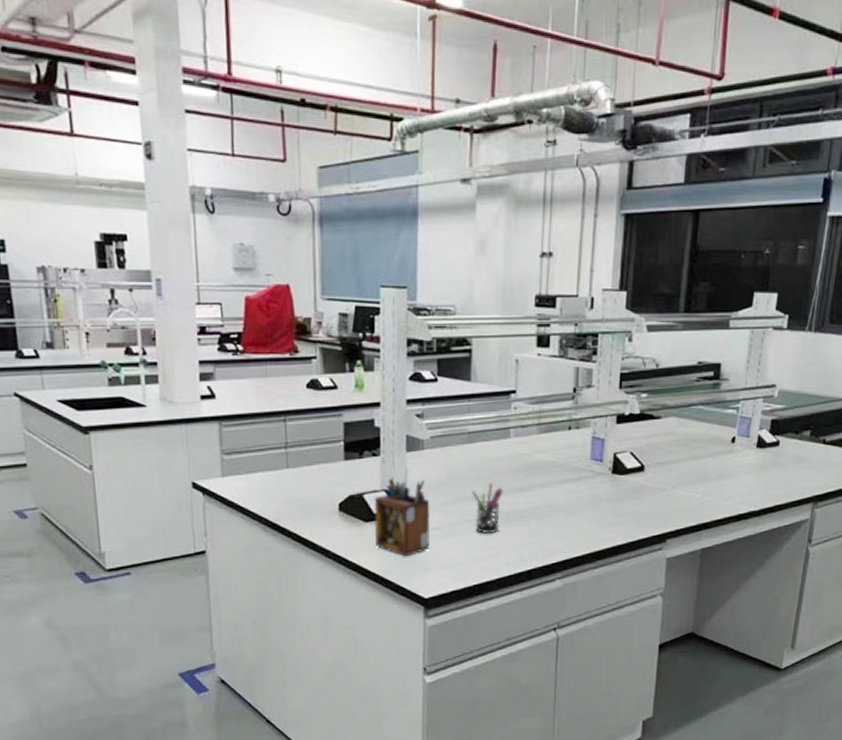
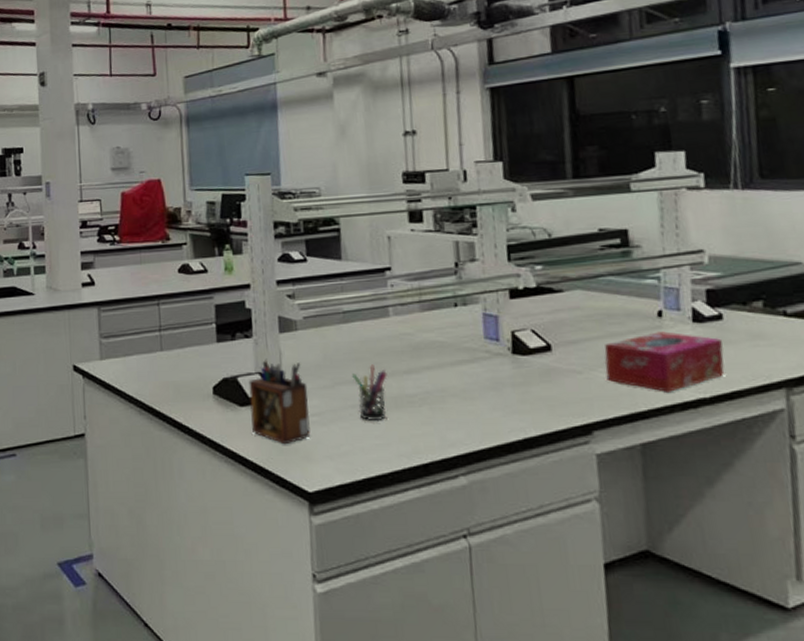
tissue box: none [684,455,775,507] -> present [604,331,725,392]

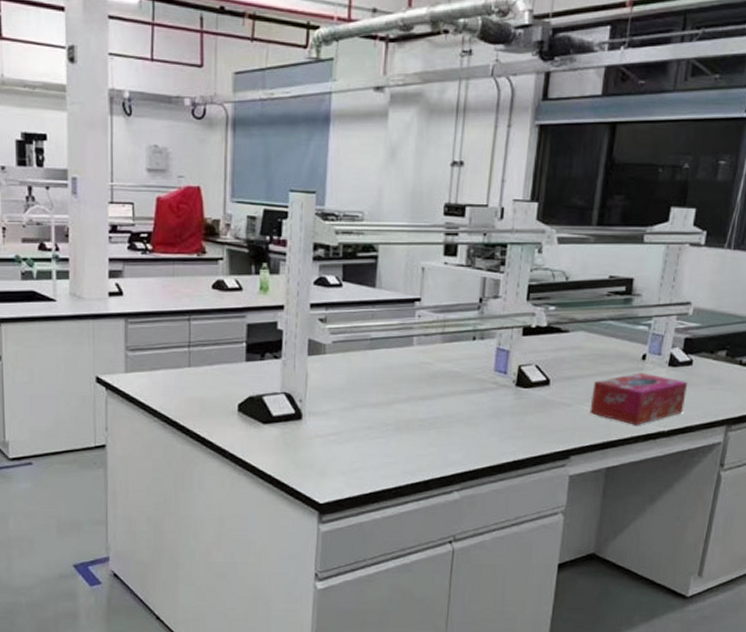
desk organizer: present [248,358,311,445] -> none [273,379,329,461]
pen holder: present [352,364,387,422] -> none [372,390,404,442]

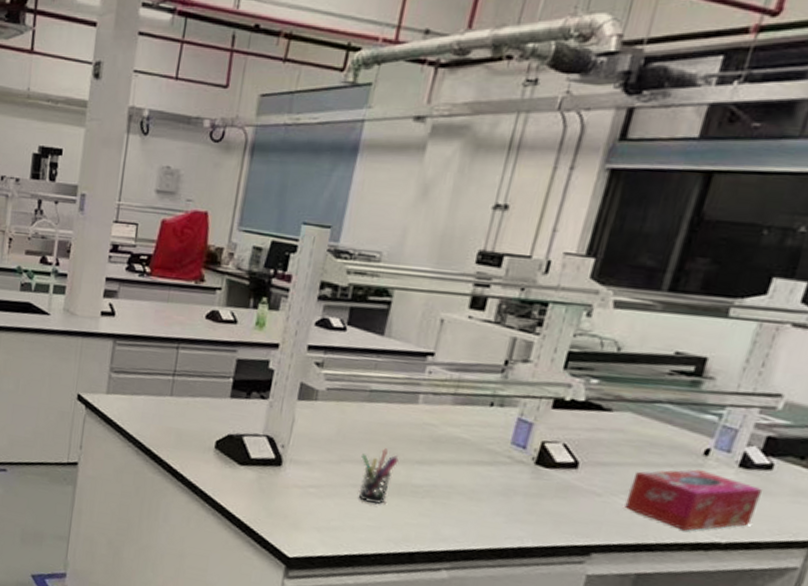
pen holder: none [372,390,404,442] -> present [358,448,399,505]

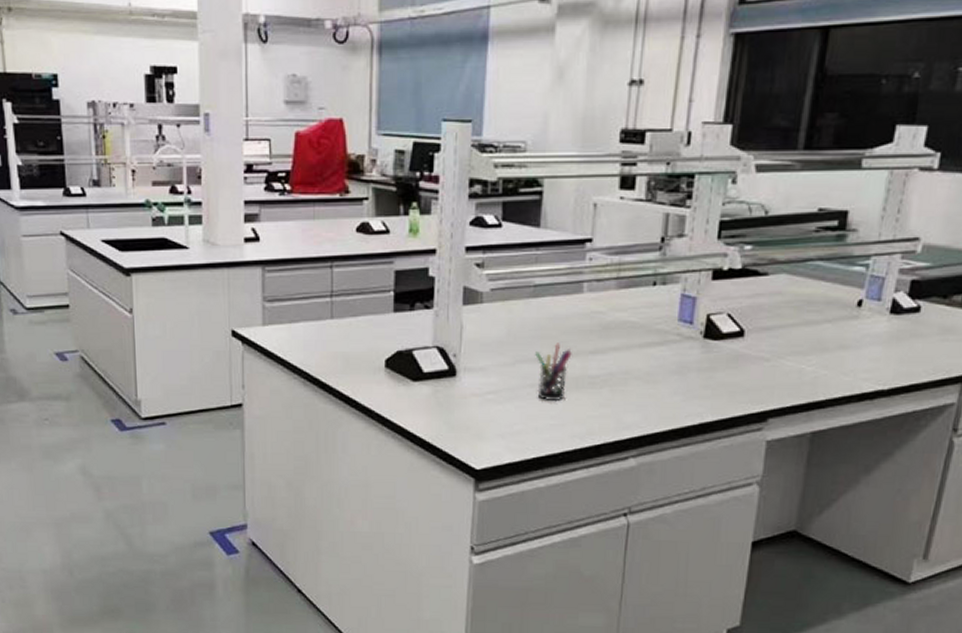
tissue box: present [624,469,762,531] -> none [792,321,913,383]

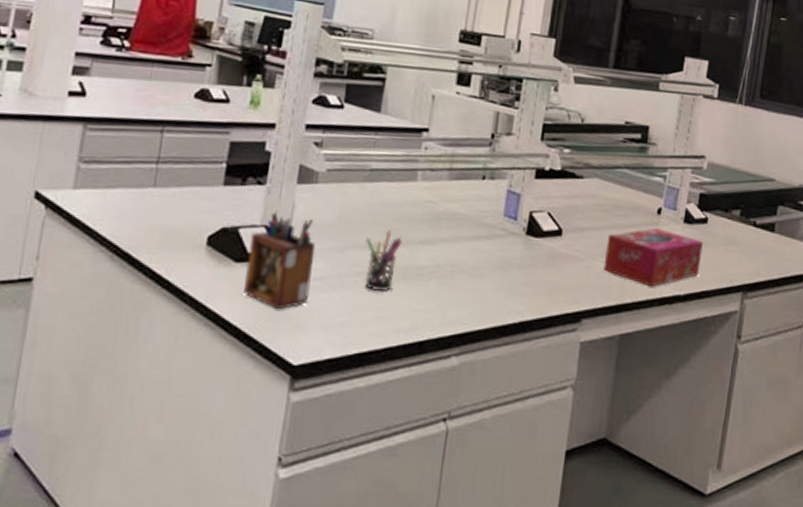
desk organizer: none [424,332,487,422] -> present [244,210,316,310]
tissue box: none [792,321,913,383] -> present [603,228,703,287]

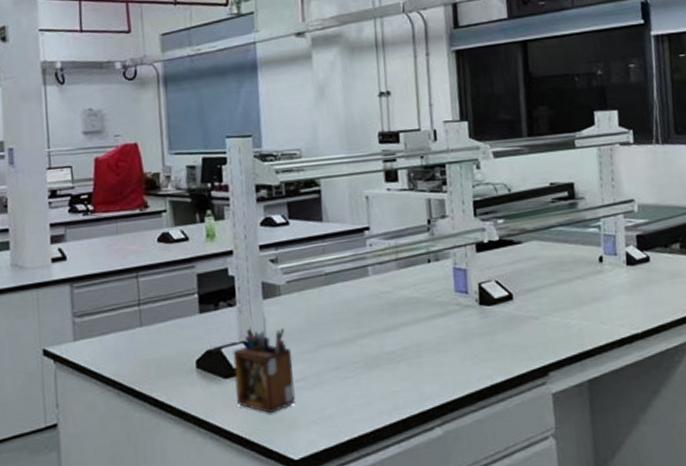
pen holder: present [364,230,402,292] -> none [335,324,368,381]
tissue box: present [603,228,703,287] -> none [557,275,652,331]

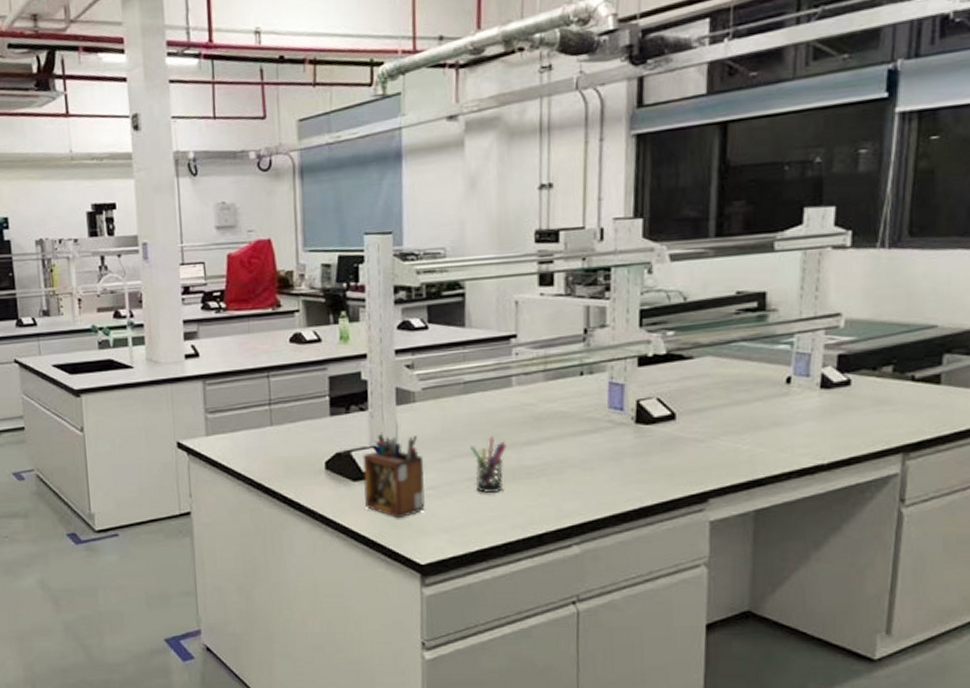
pen holder: none [335,324,368,381] -> present [470,436,506,494]

